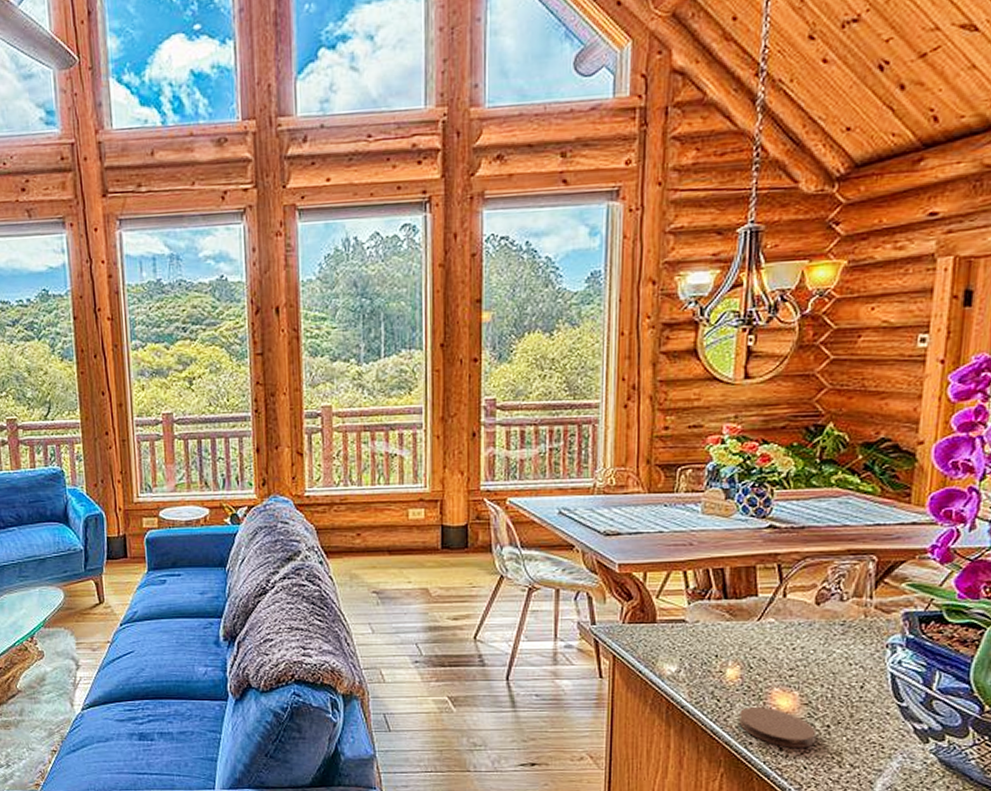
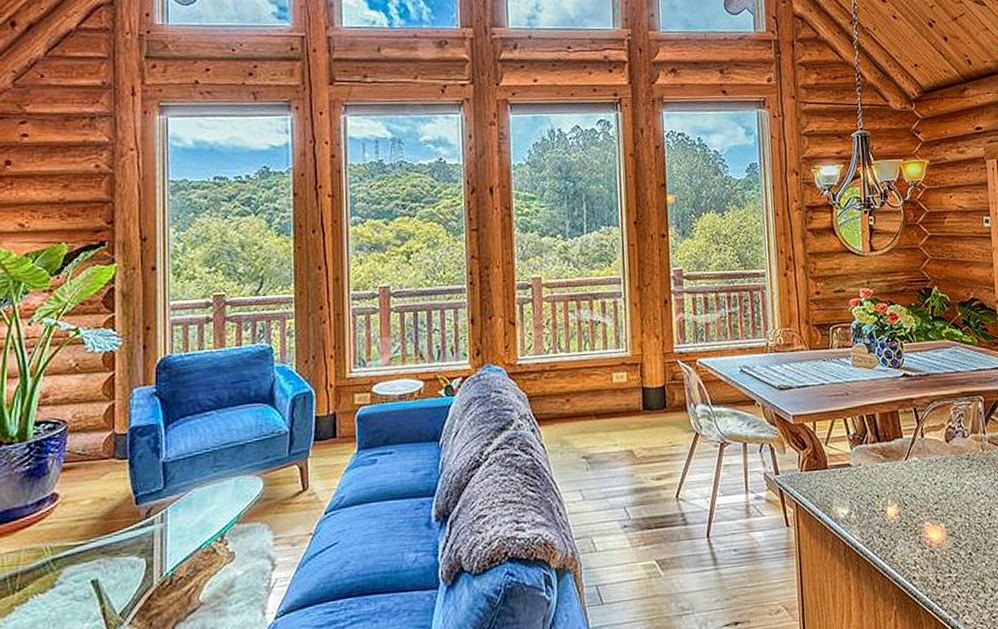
coaster: present [739,707,816,748] -> none [902,541,963,579]

